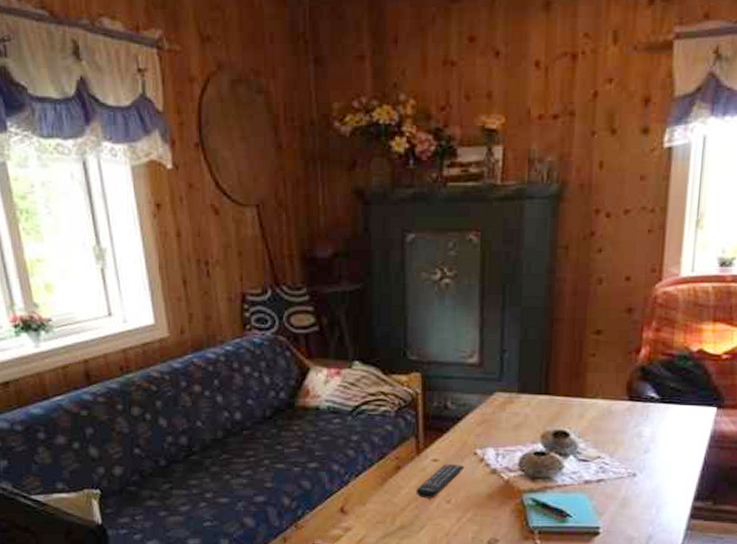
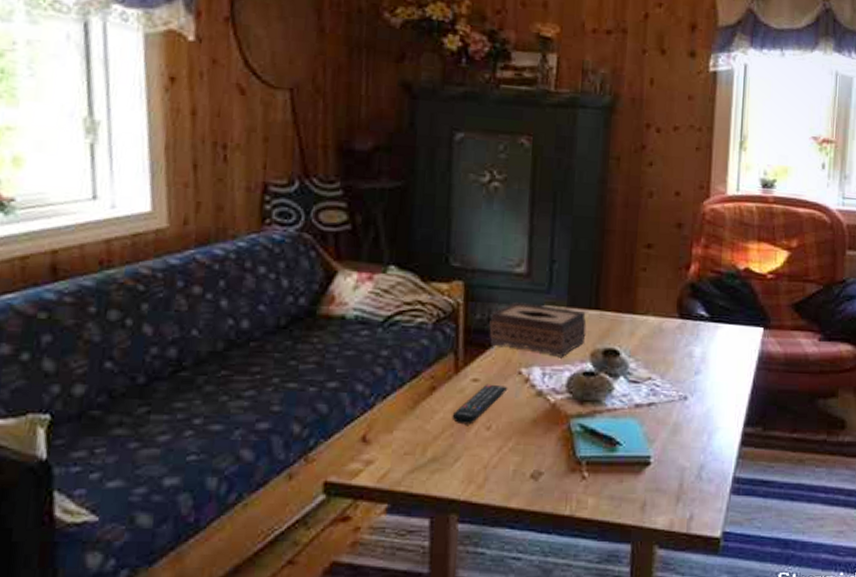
tissue box: none [446,389,537,439] -> present [489,301,587,357]

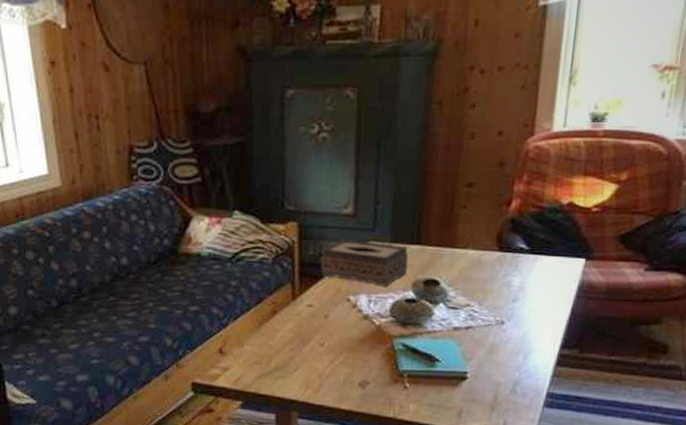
remote control: present [452,384,508,425] -> none [291,309,338,342]

